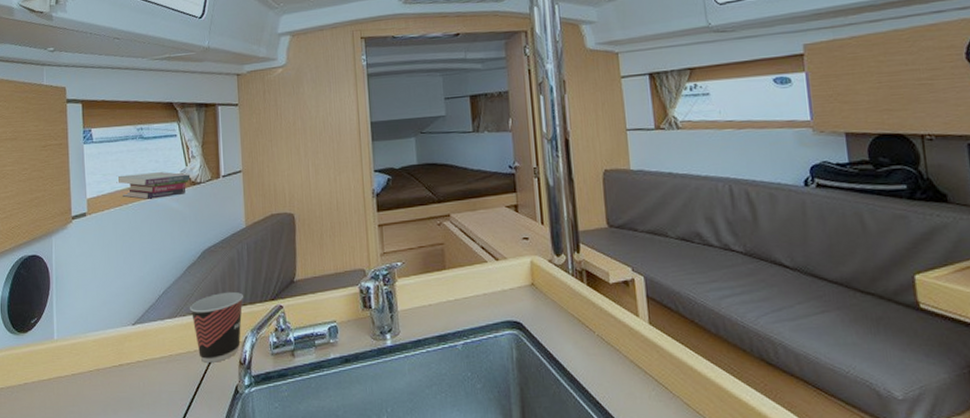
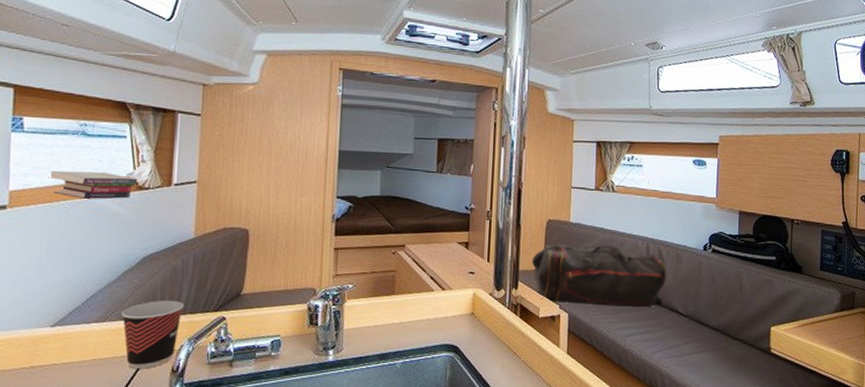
duffel bag: none [591,192,762,264] -> present [531,244,666,307]

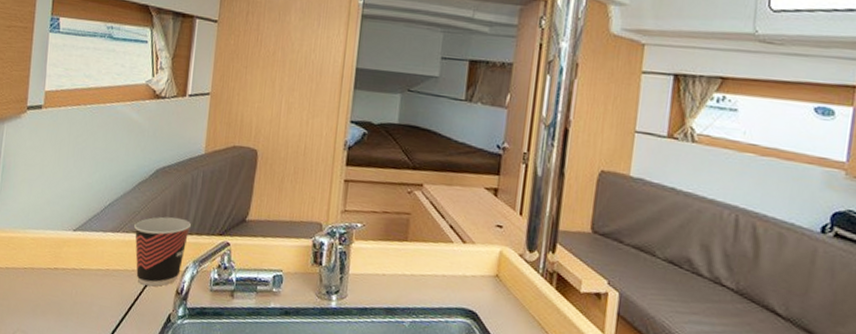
books: present [48,170,138,200] -> none [78,72,156,107]
duffel bag: present [531,244,666,307] -> none [575,201,762,300]

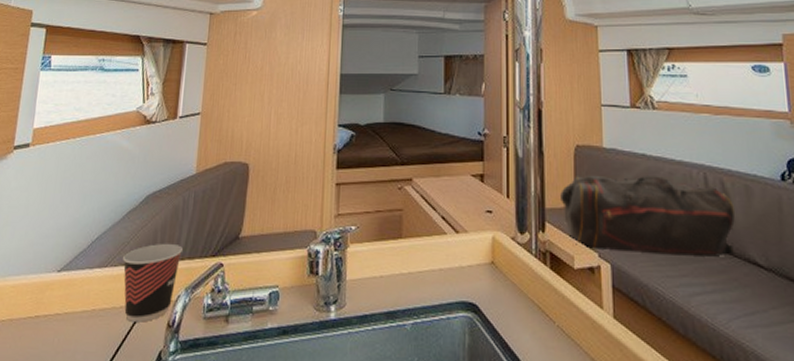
duffel bag: none [575,201,762,300] -> present [559,174,735,257]

